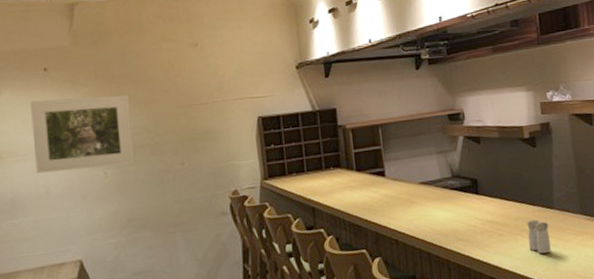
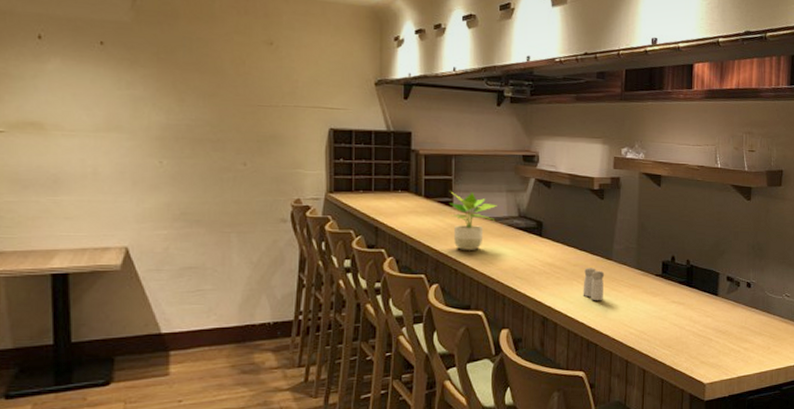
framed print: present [29,94,135,174] -> none [81,74,194,157]
potted plant: none [382,158,429,219] -> present [449,191,497,250]

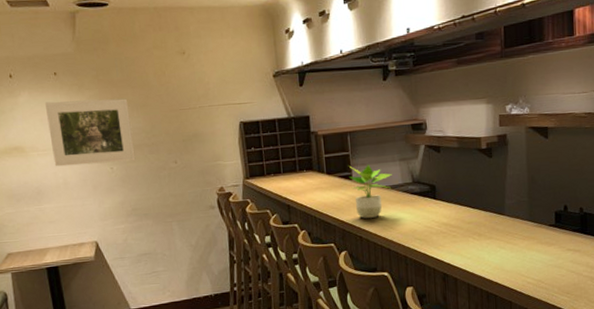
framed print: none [81,74,194,157] -> present [44,98,136,167]
salt and pepper shaker: present [583,268,605,300] -> none [478,224,499,254]

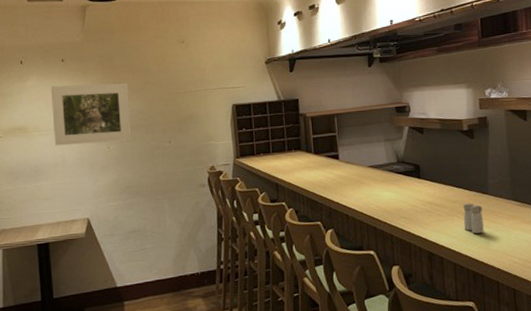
potted plant: present [349,164,392,219] -> none [336,144,377,197]
salt and pepper shaker: none [478,224,499,254] -> present [463,203,484,233]

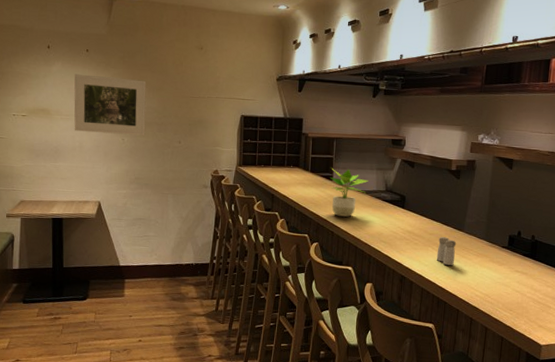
potted plant: none [336,144,377,197] -> present [329,168,368,217]

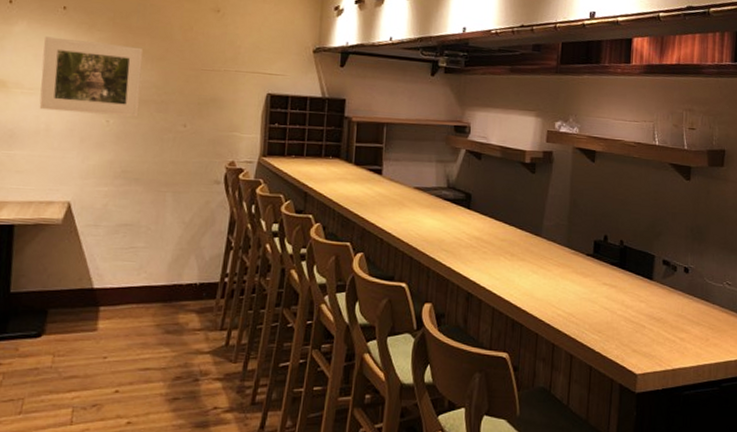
potted plant: present [329,168,368,217] -> none [378,159,426,220]
salt and pepper shaker: present [436,237,457,265] -> none [509,243,533,278]

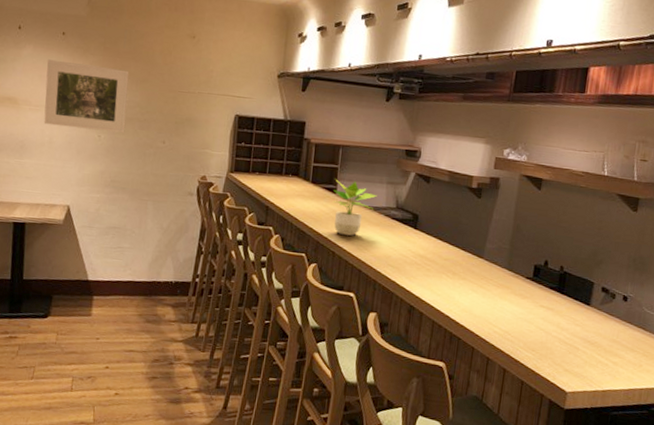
potted plant: none [378,159,426,220] -> present [332,179,377,236]

